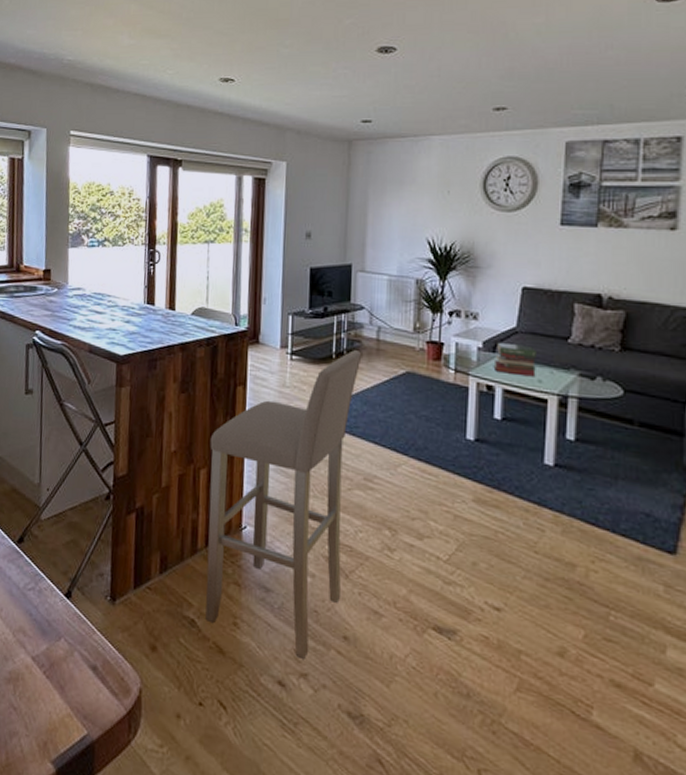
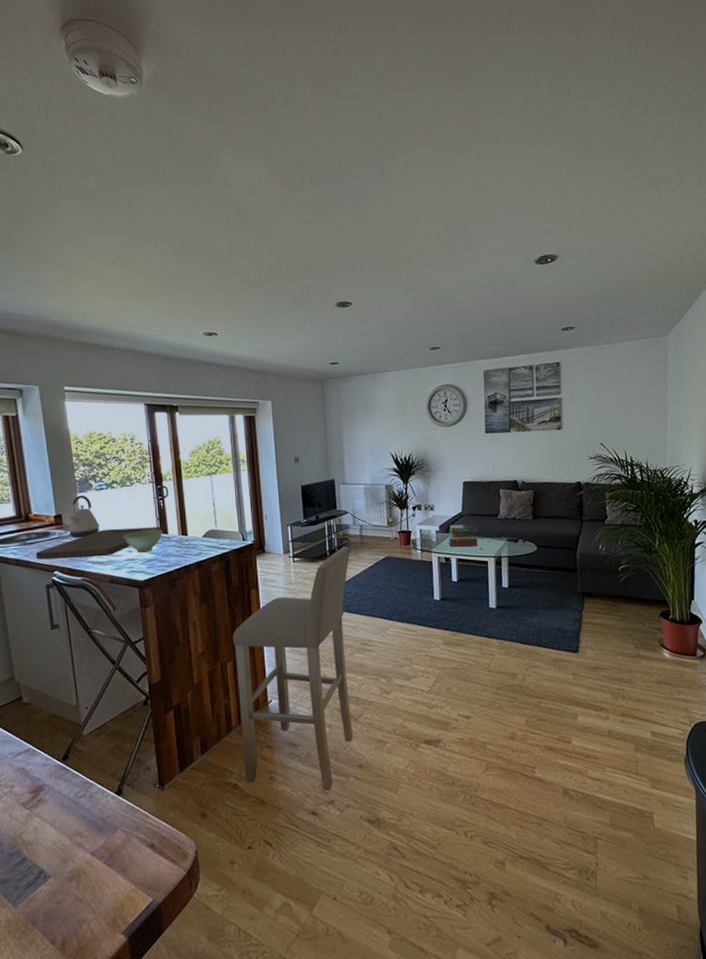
cutting board: none [20,291,148,321] -> present [35,526,161,560]
kettle: none [55,250,86,297] -> present [68,495,100,538]
bowl: none [108,297,149,323] -> present [123,529,163,553]

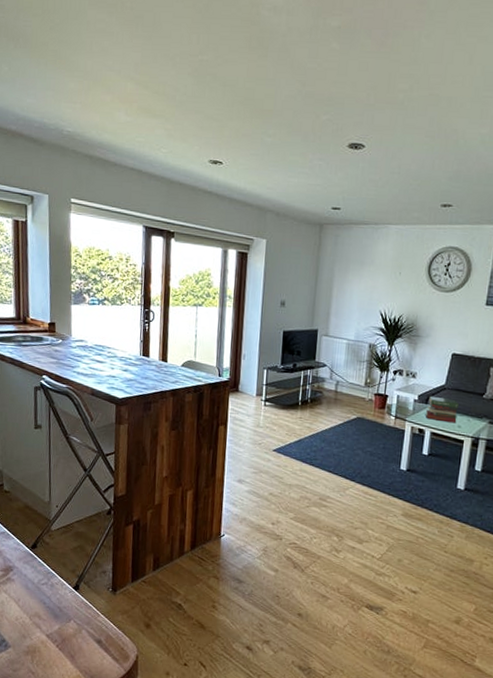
cutting board: present [35,526,161,560] -> none [28,343,144,369]
kettle: present [68,495,100,538] -> none [59,307,88,348]
bowl: present [123,529,163,553] -> none [108,349,145,372]
bar stool: present [232,546,354,790] -> none [190,399,323,630]

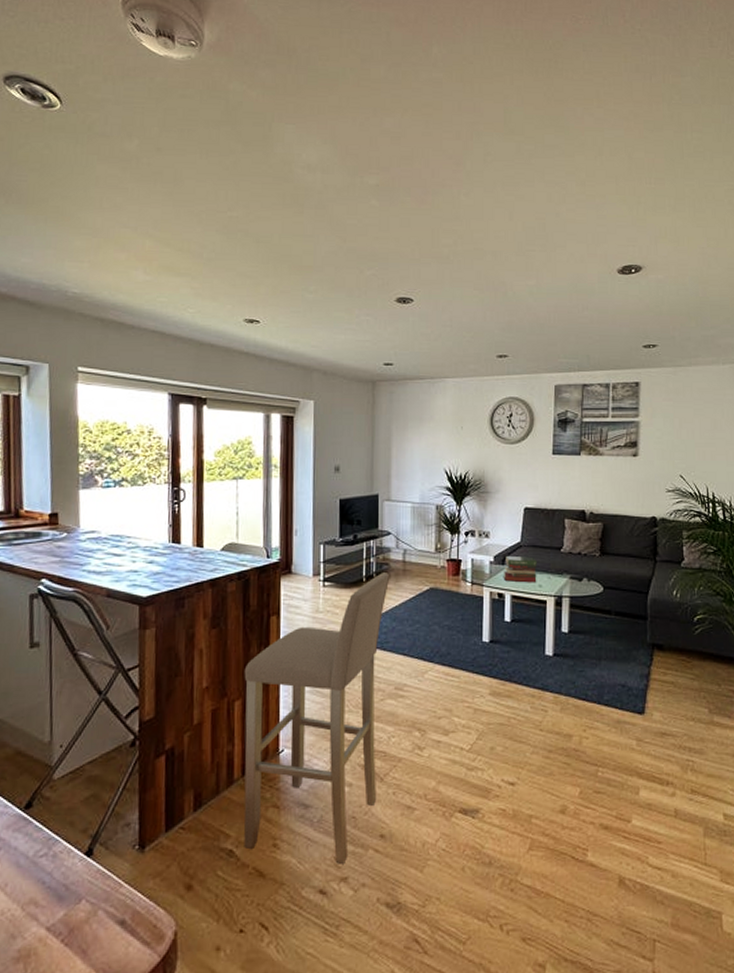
bar stool: none [190,399,323,630] -> present [243,573,390,864]

